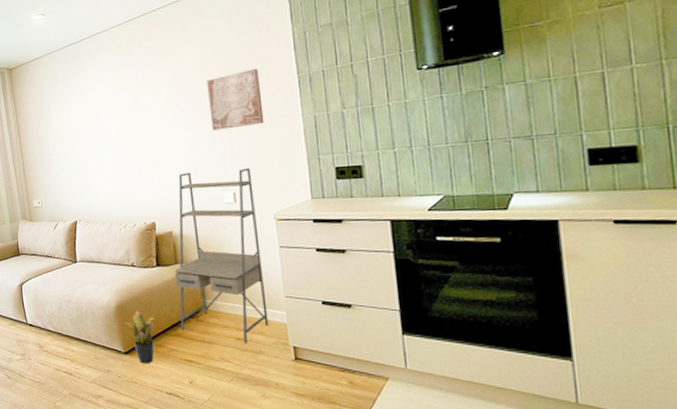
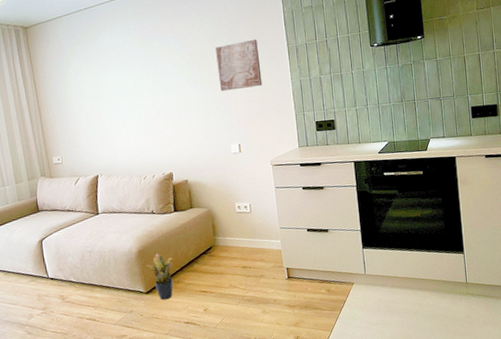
shelving unit: present [175,167,269,344] -> none [190,122,268,271]

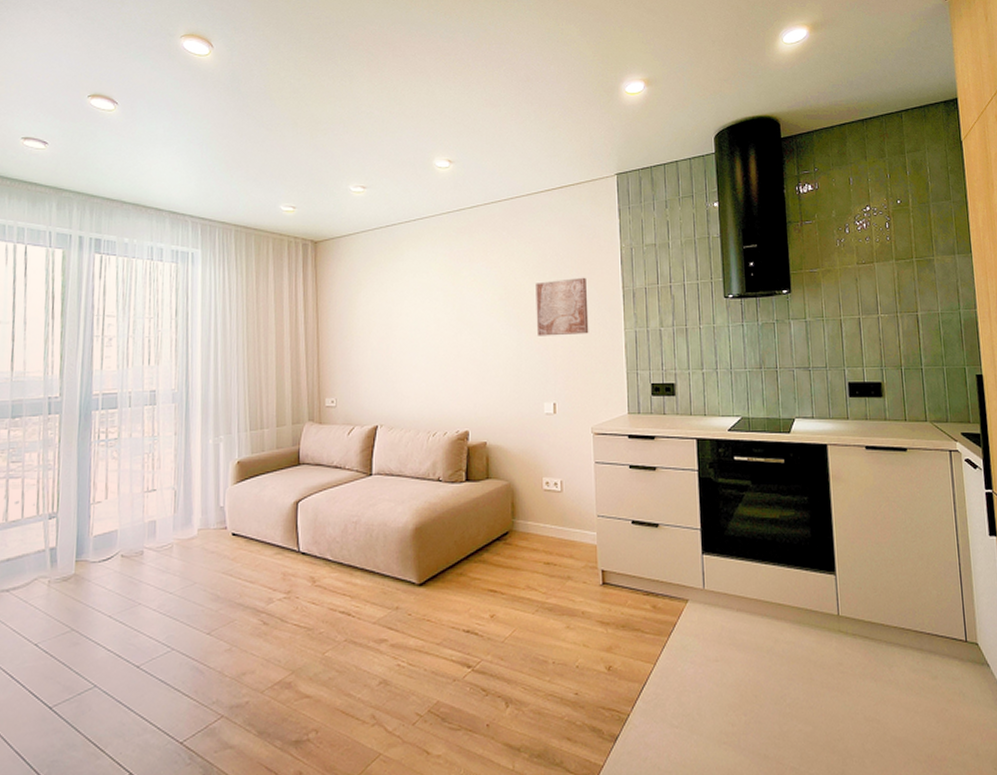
potted plant: present [146,253,174,300] -> none [423,533,459,597]

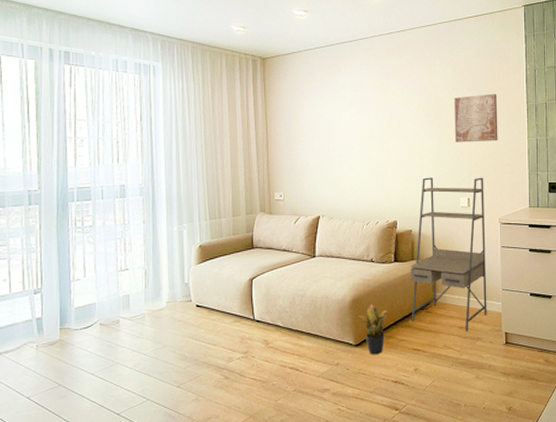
potted plant: none [423,533,459,597] -> present [359,304,389,355]
shelving unit: none [486,377,579,569] -> present [411,177,487,332]

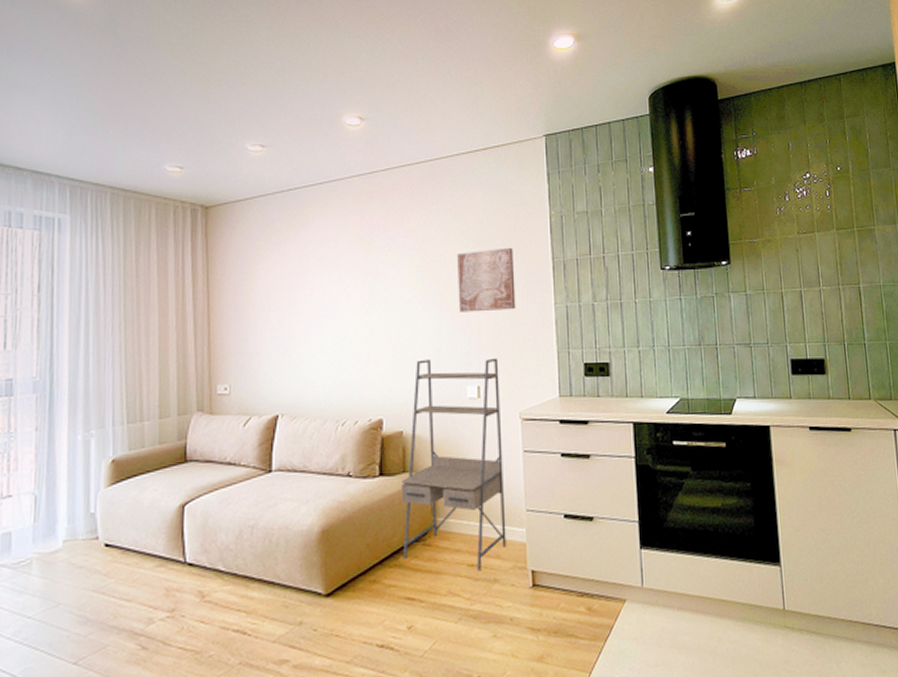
potted plant: present [359,304,389,355] -> none [330,536,372,609]

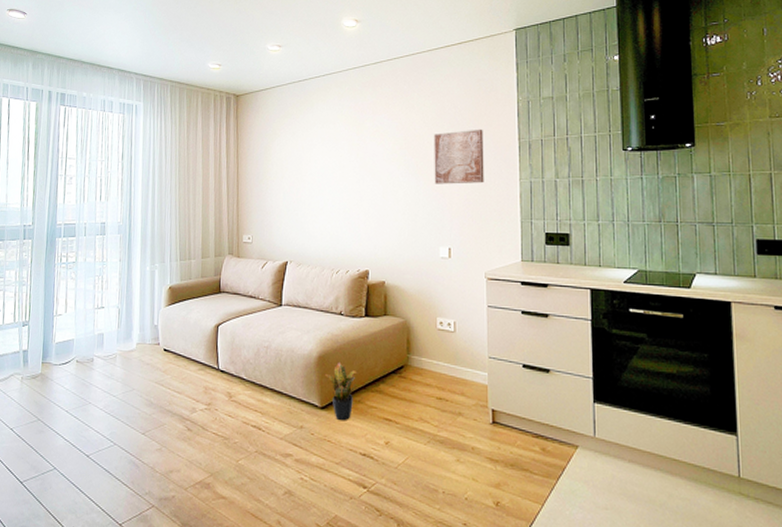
potted plant: none [330,536,372,609] -> present [325,362,358,421]
shelving unit: present [402,357,507,571] -> none [382,223,470,404]

